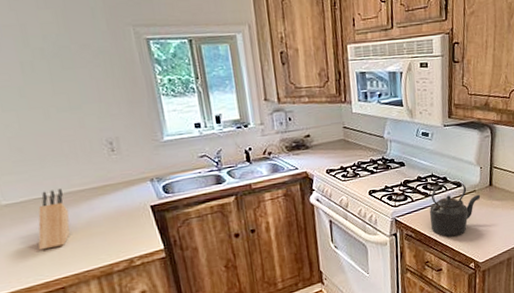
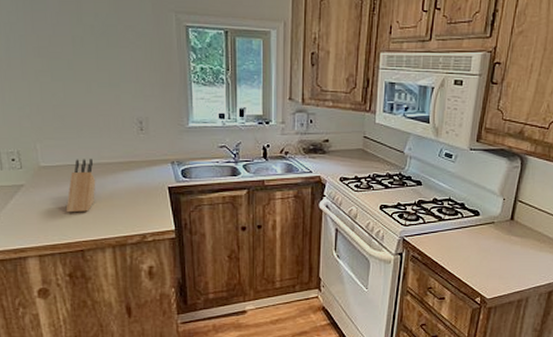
kettle: present [429,180,481,237] -> none [440,208,499,266]

